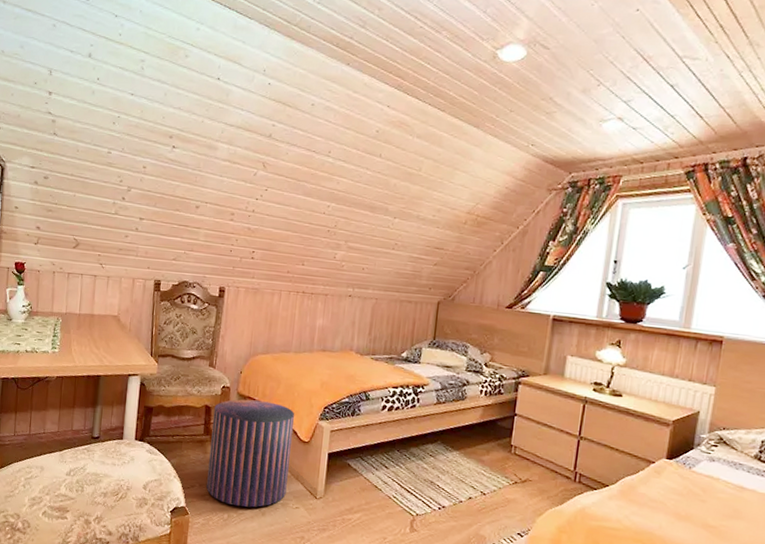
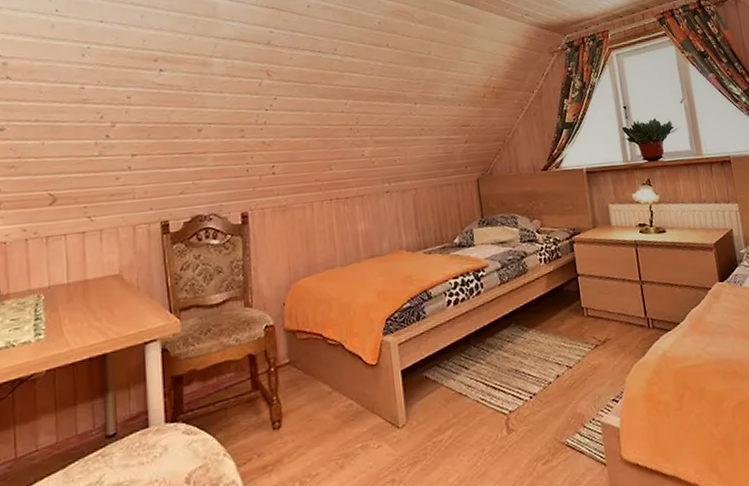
pouf: present [206,399,295,508] -> none [259,329,364,469]

